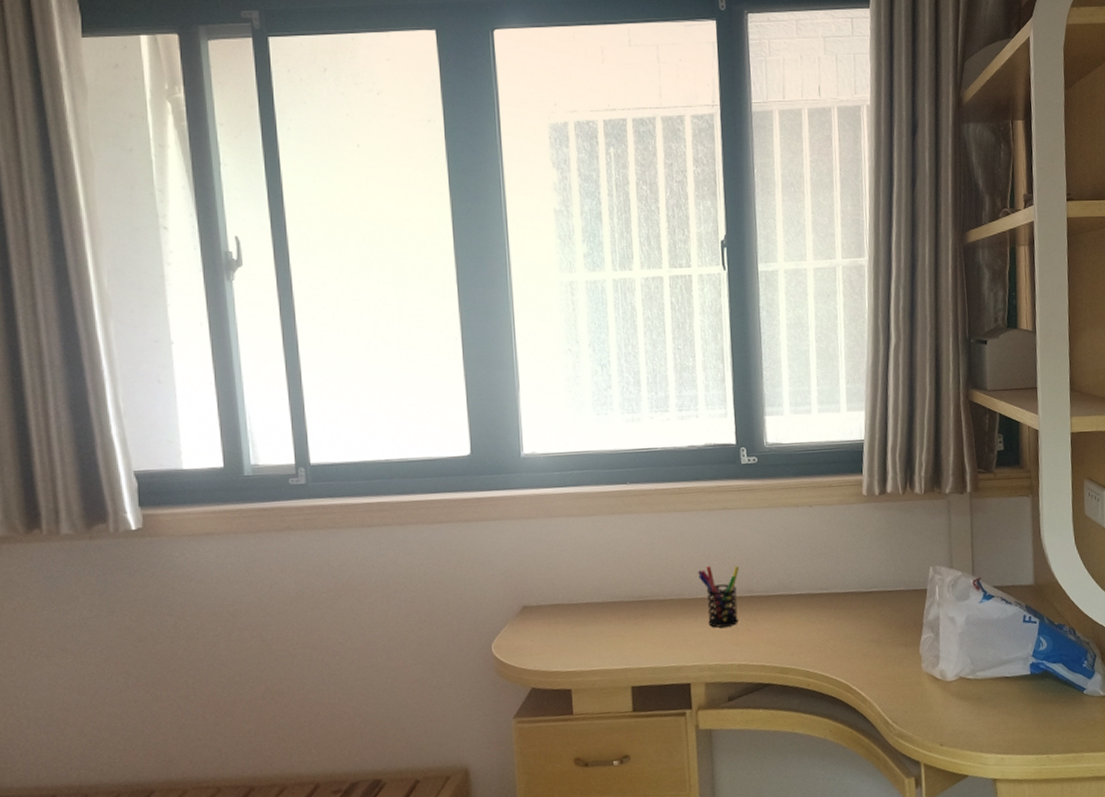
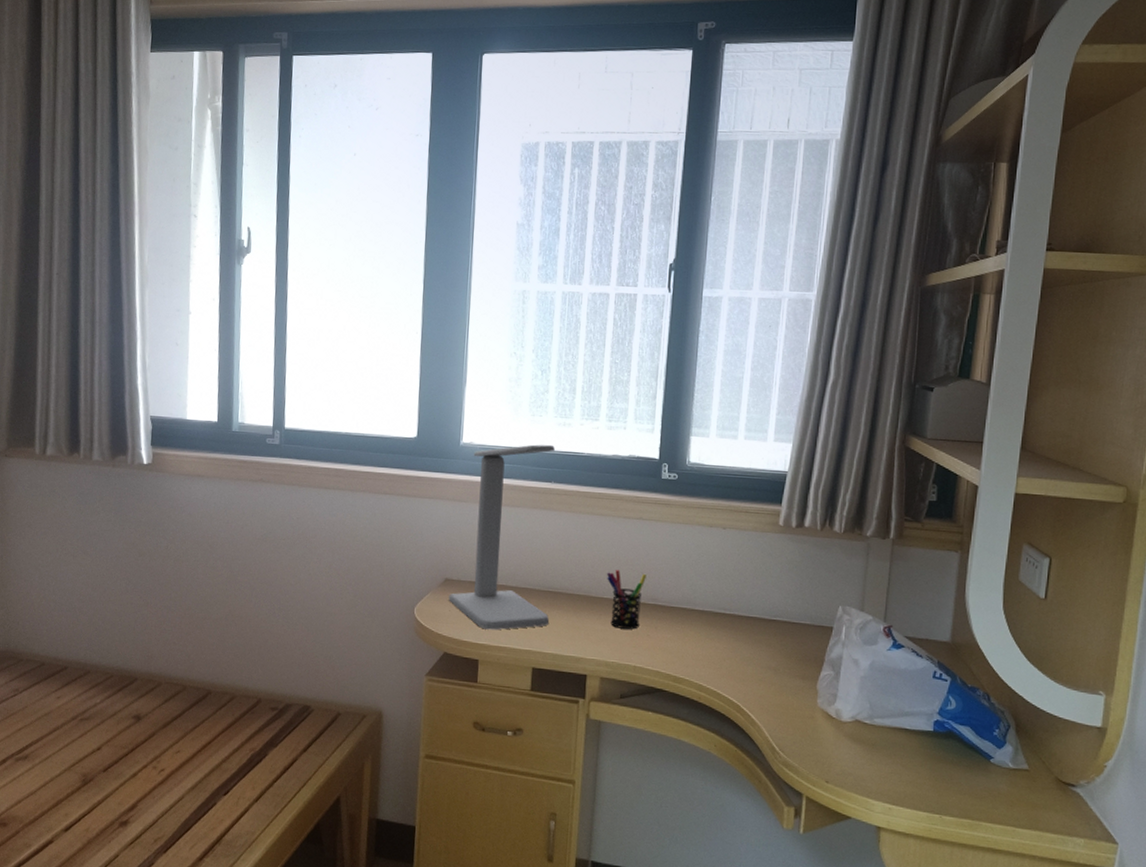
desk lamp: none [529,444,643,655] -> present [448,444,555,630]

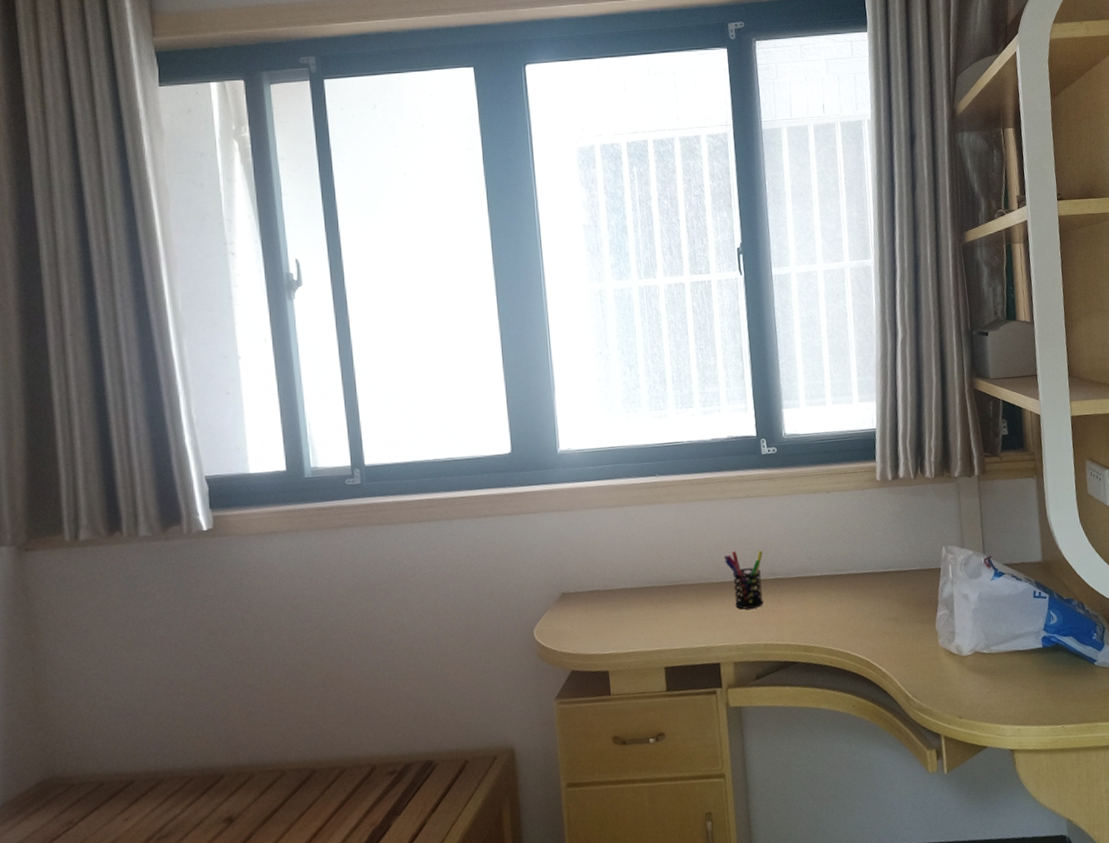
desk lamp: present [448,444,555,630] -> none [568,439,674,638]

